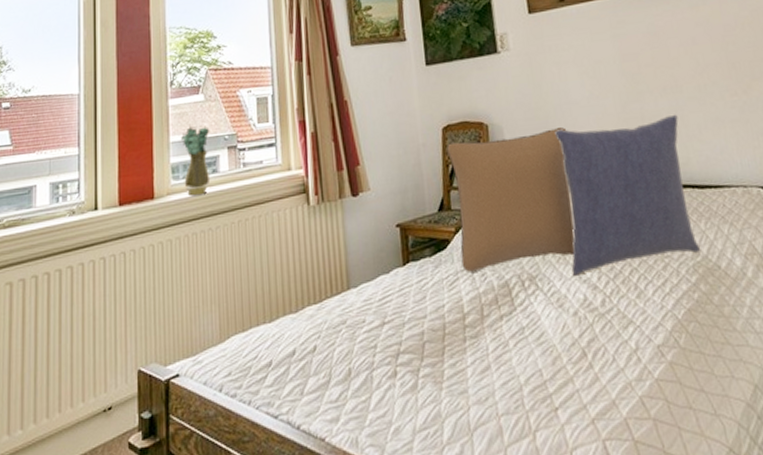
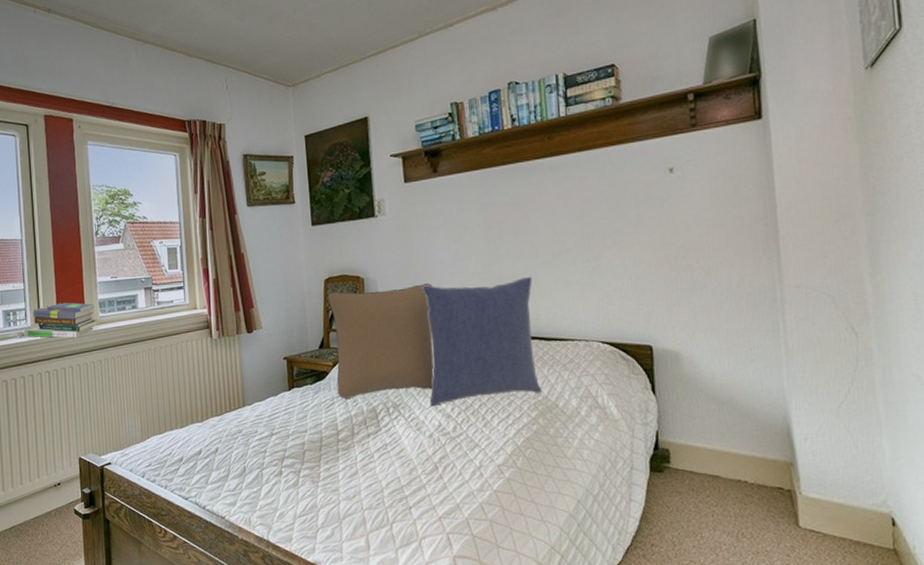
books: none [79,168,169,215] -> present [27,302,98,339]
vase: present [181,124,211,196] -> none [106,268,131,327]

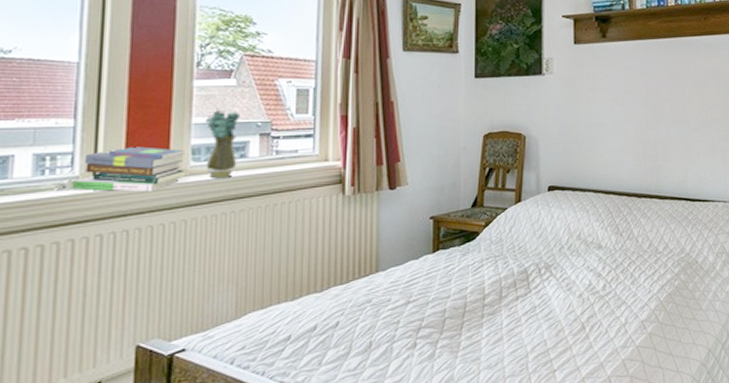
vase: none [106,268,131,327] -> present [206,107,241,179]
pillow: present [327,284,434,399] -> none [485,144,593,260]
pillow: present [422,276,543,406] -> none [582,141,686,265]

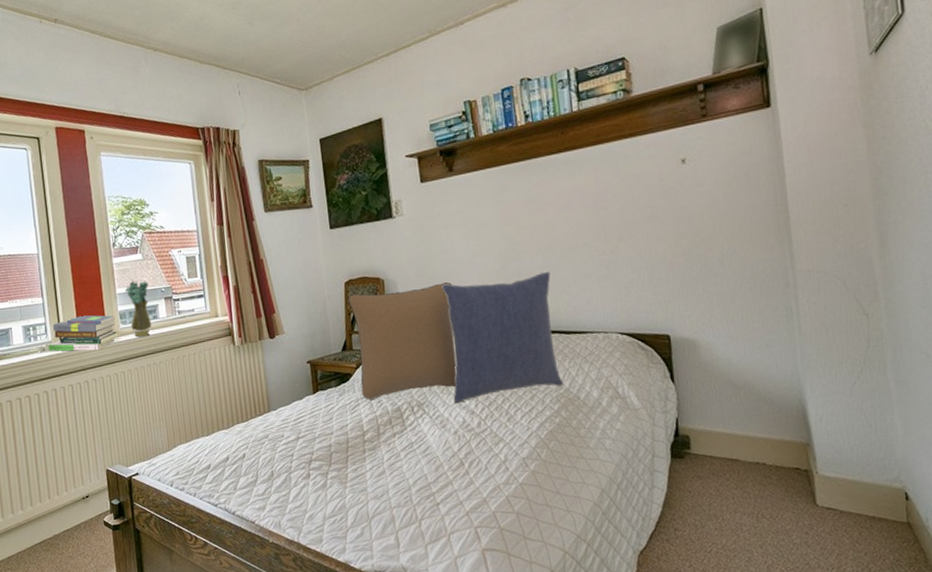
pillow: none [485,144,593,260] -> present [348,282,457,400]
pillow: none [582,141,686,265] -> present [442,271,564,403]

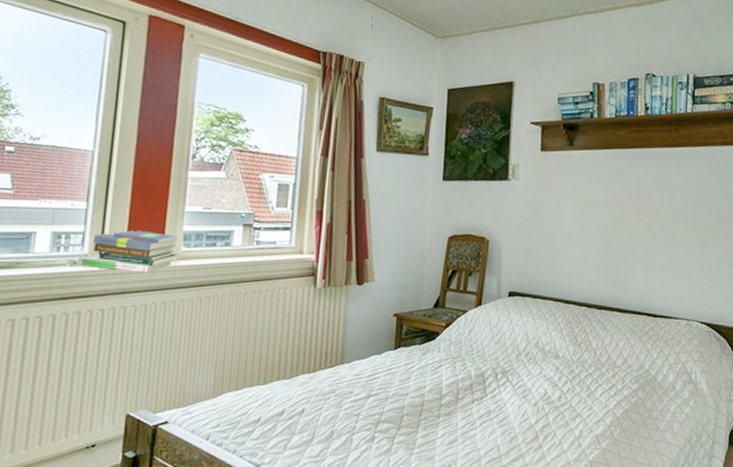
vase: present [125,279,152,338] -> none [194,197,228,265]
pillow: present [348,282,457,400] -> none [446,251,555,362]
pillow: present [442,271,564,403] -> none [538,253,647,374]

